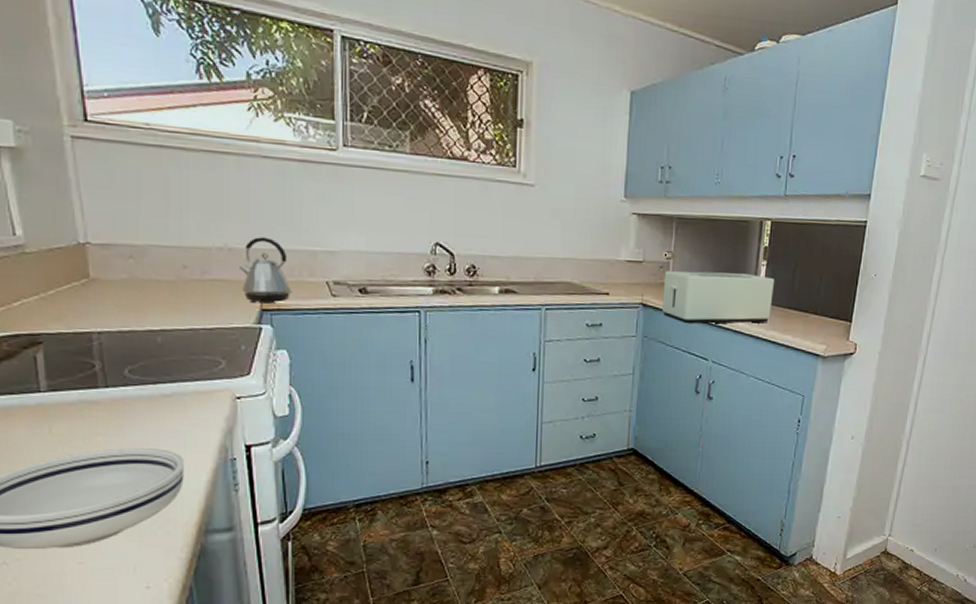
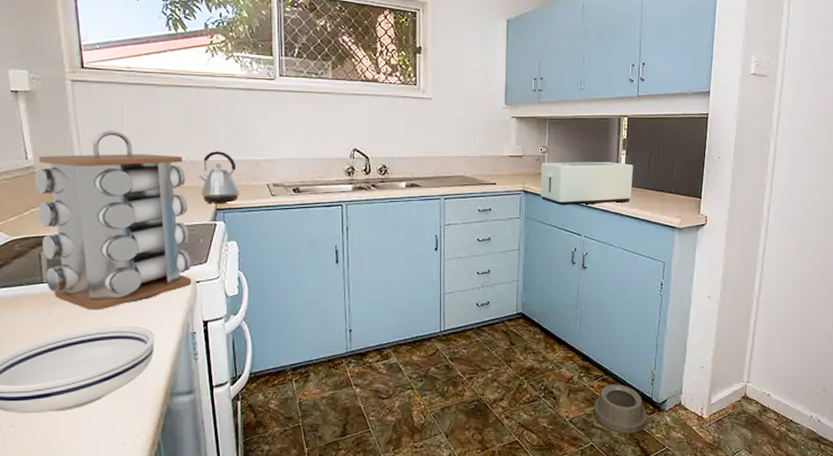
spice rack: none [25,203,231,428] -> present [34,130,192,310]
pet bowl: none [712,533,773,590] -> present [594,384,647,434]

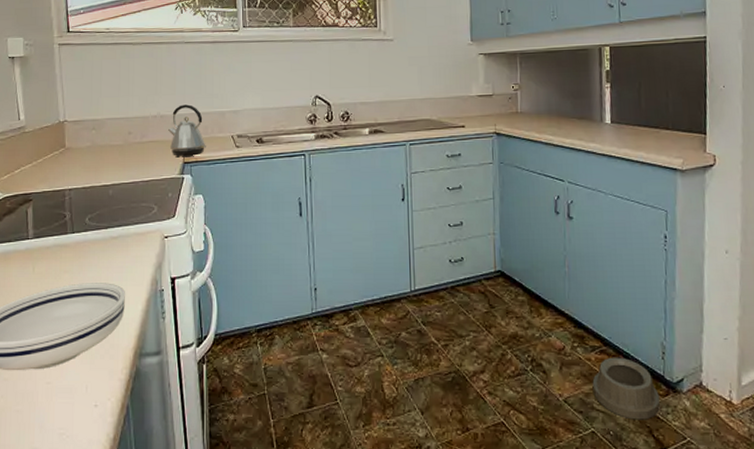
spice rack: present [34,130,192,310] -> none [25,89,161,266]
toaster: present [540,162,633,206] -> none [513,97,621,148]

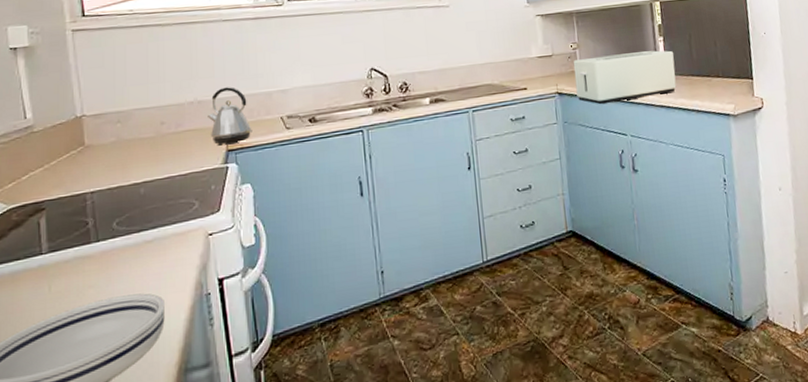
toaster: none [513,97,621,148] -> present [573,50,677,105]
pet bowl: present [592,357,660,420] -> none [668,303,733,364]

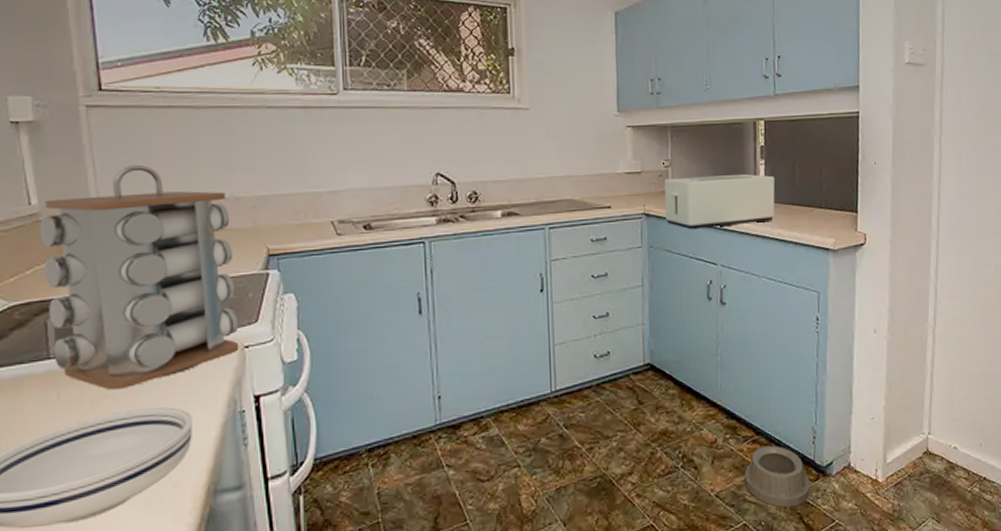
spice rack: none [33,77,204,280] -> present [39,164,240,390]
kettle: present [208,87,252,145] -> none [246,183,298,249]
pet bowl: none [668,303,733,364] -> present [744,445,810,508]

